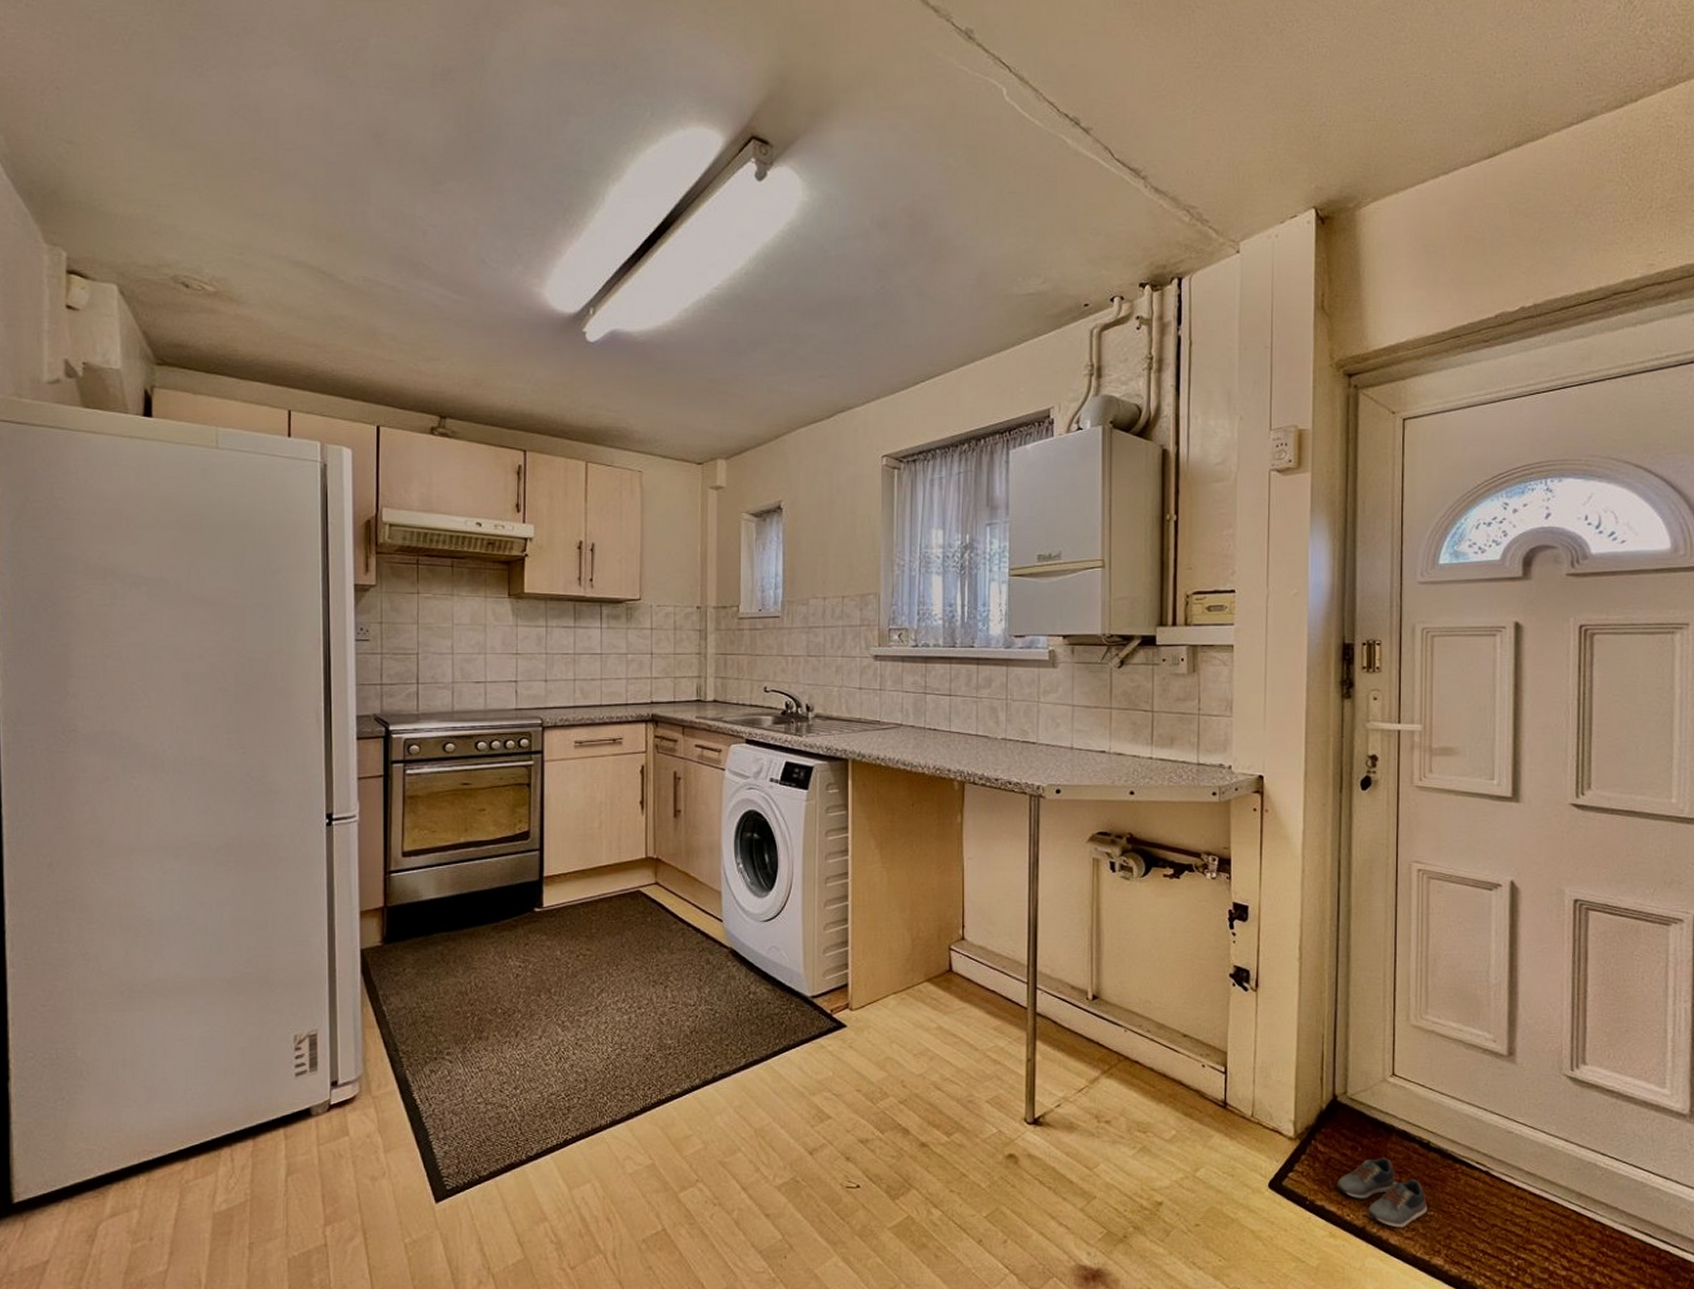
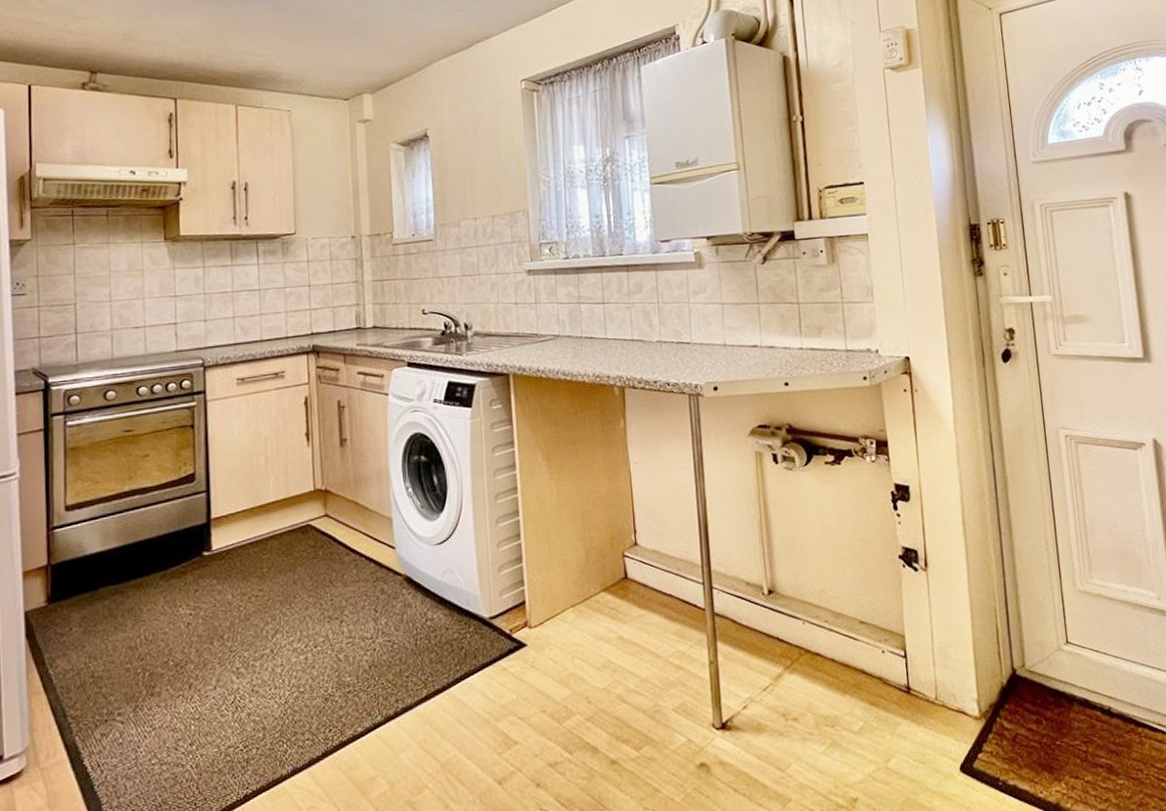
shoe: present [1337,1157,1428,1228] -> none [1026,728,1118,801]

